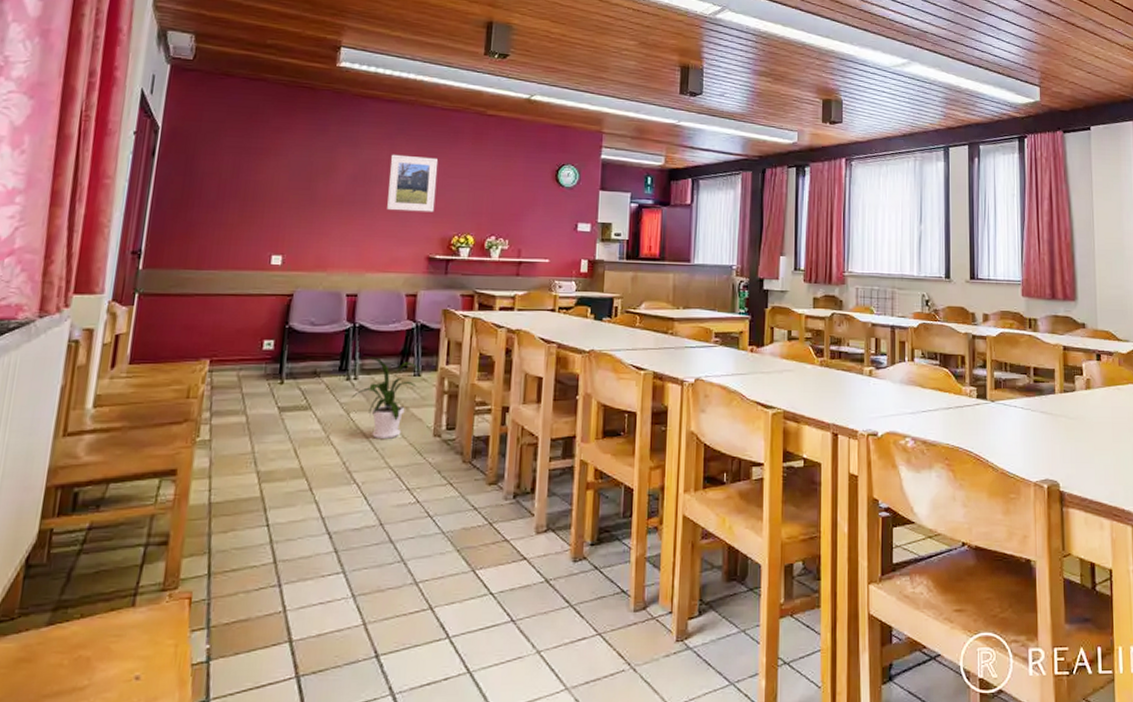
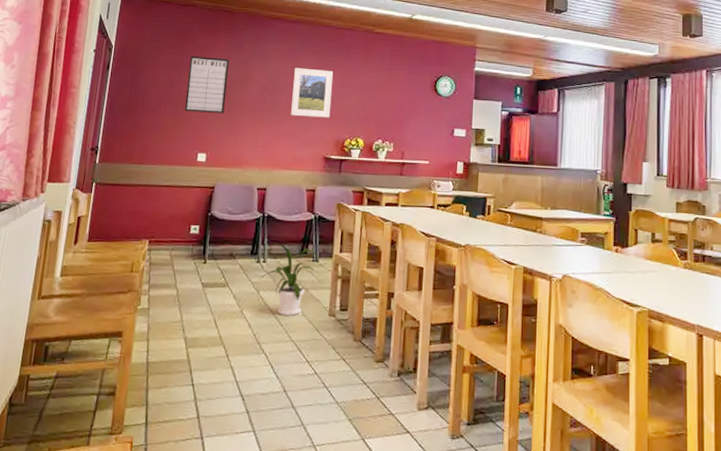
writing board: none [254,140,311,208] -> present [184,56,230,114]

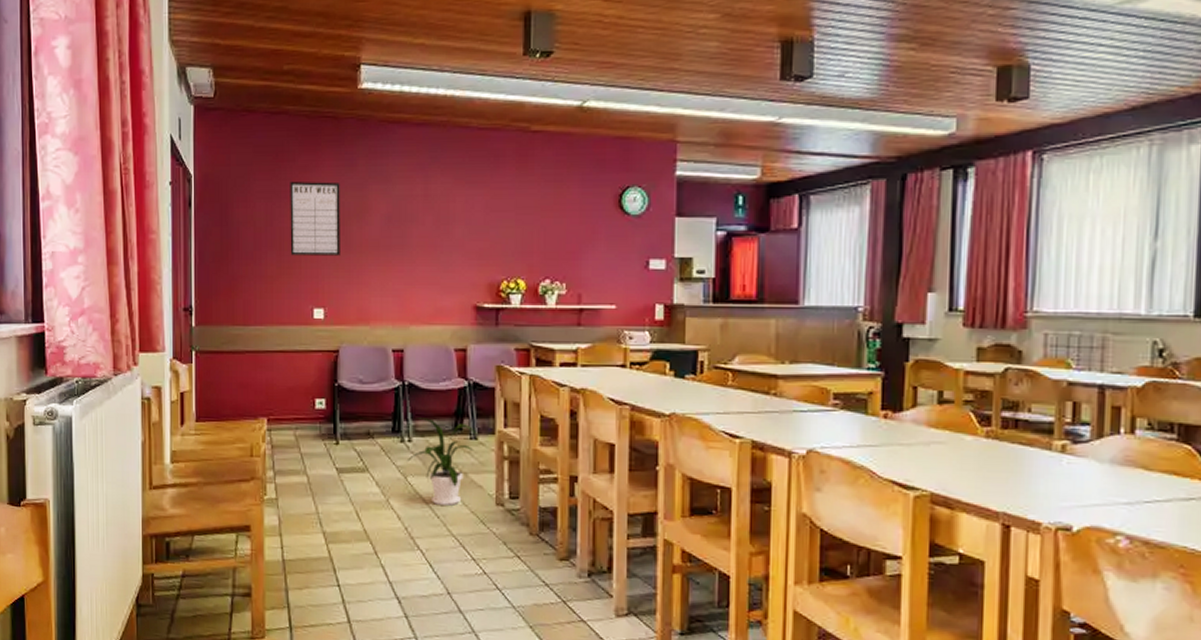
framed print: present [291,67,334,118] -> none [425,188,479,254]

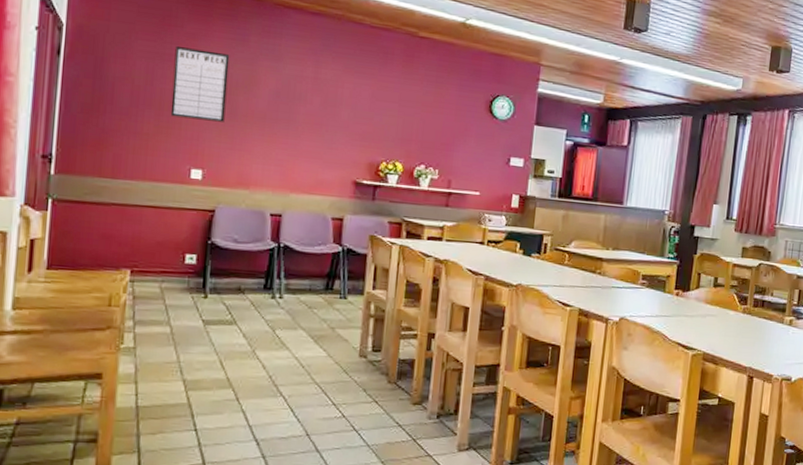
house plant: present [406,417,479,506] -> none [276,277,349,357]

